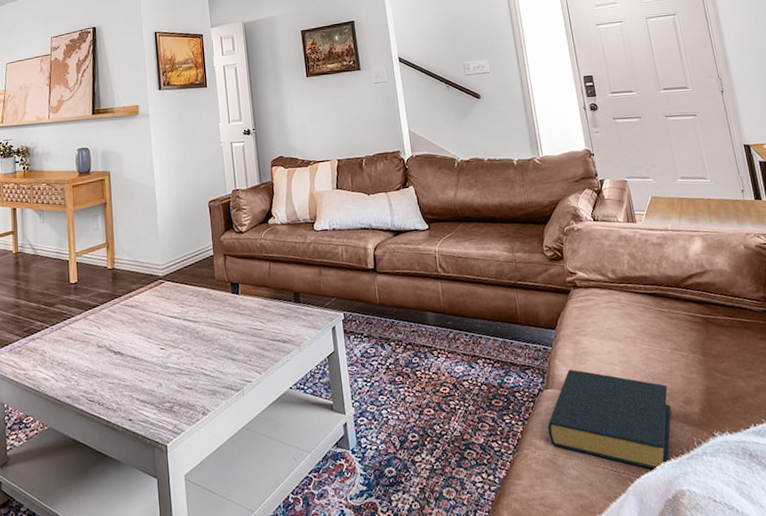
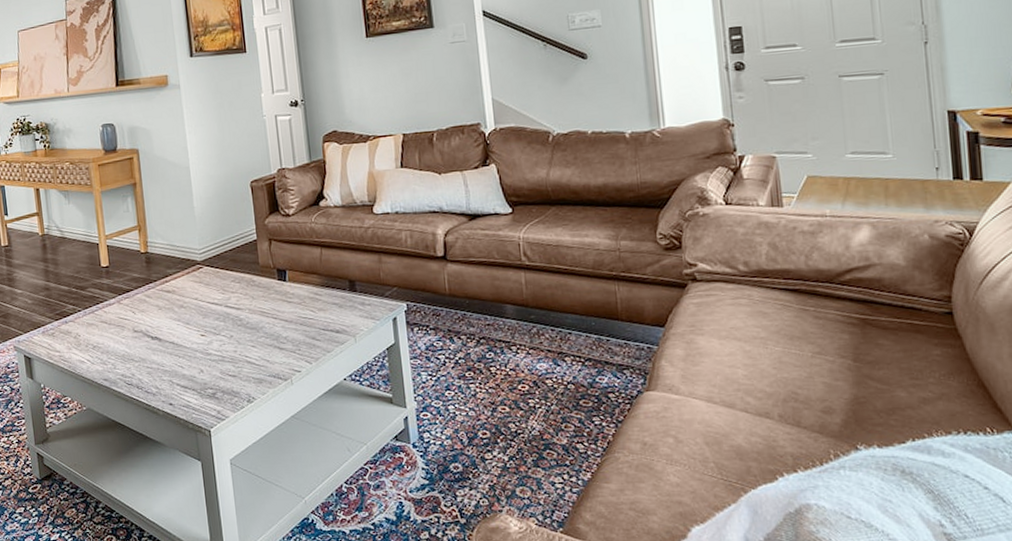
hardback book: present [547,369,671,471] -> none [645,371,804,482]

